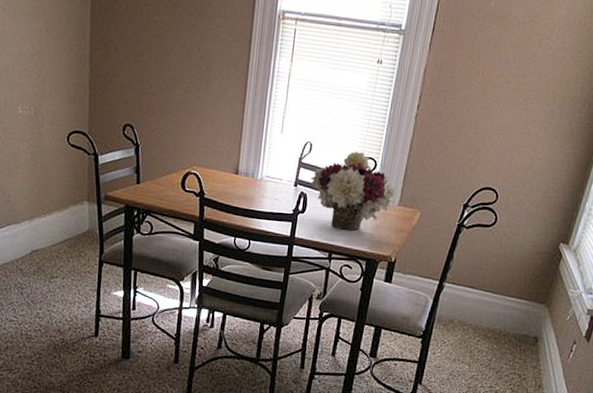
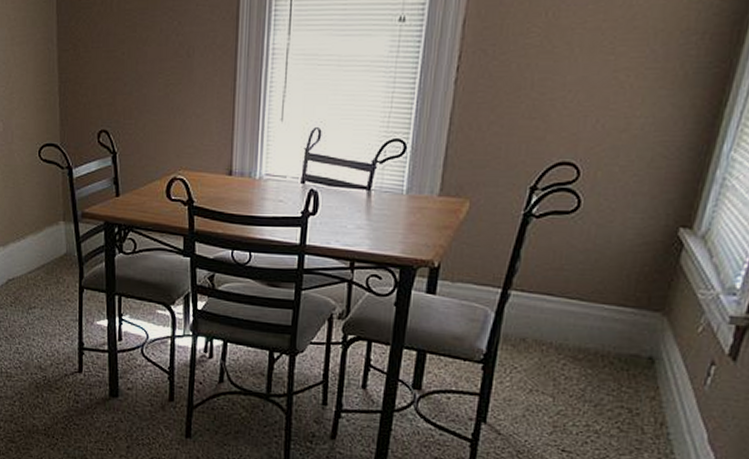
flower arrangement: present [310,151,396,231] -> none [321,134,435,232]

